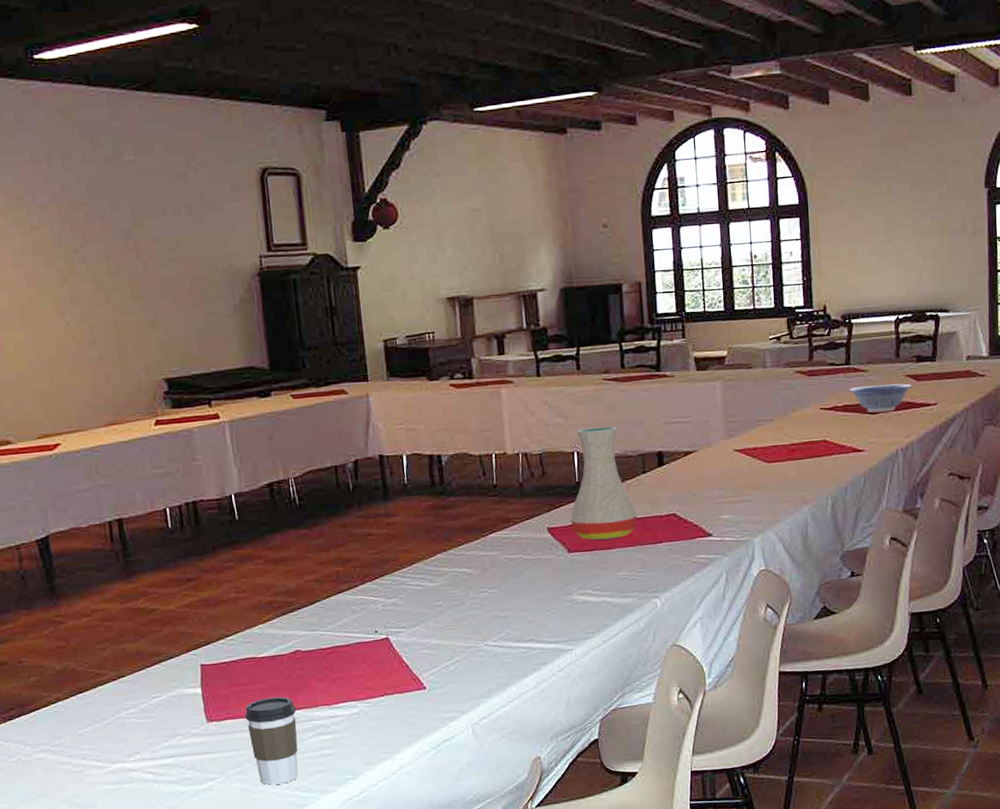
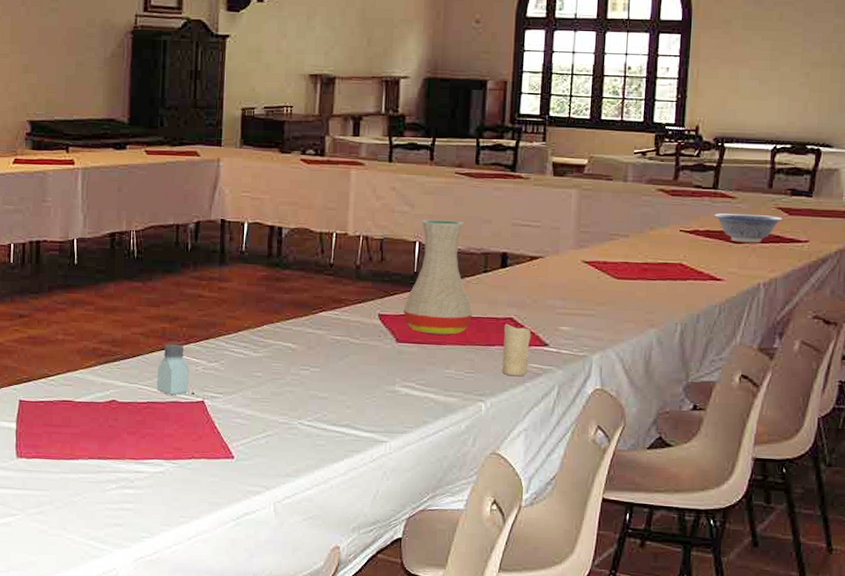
coffee cup: present [244,697,299,785] -> none [53,442,104,531]
saltshaker: none [337,585,372,636] -> present [157,344,190,395]
candle: none [668,519,695,570] -> present [502,323,531,377]

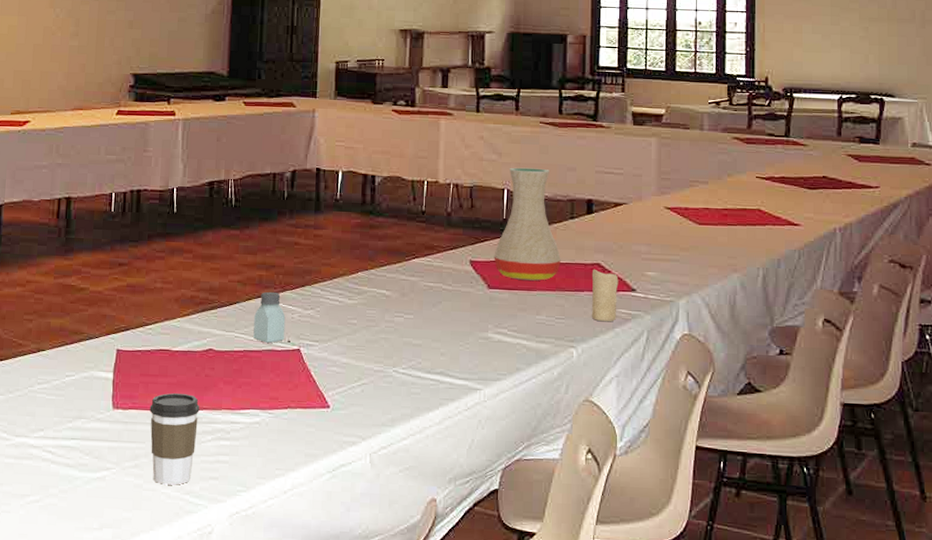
coffee cup: none [53,442,104,531] -> present [149,392,200,485]
decorative bowl: present [713,213,783,243] -> none [787,160,854,189]

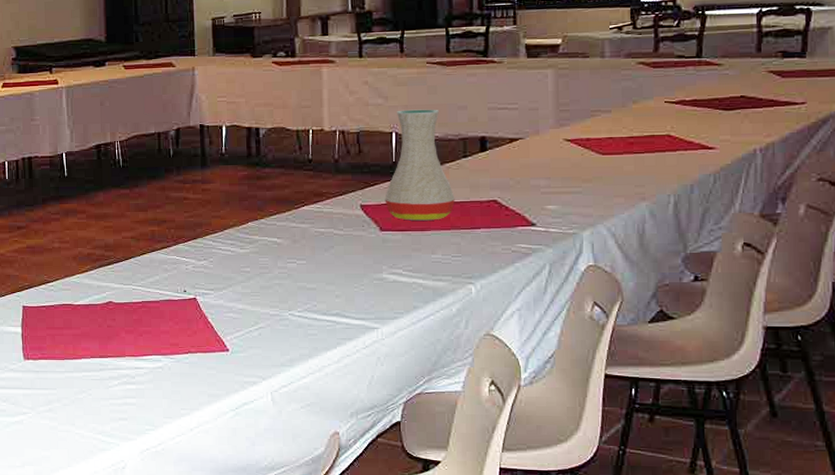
coffee cup: present [149,392,200,485] -> none [58,343,105,426]
saltshaker: present [253,291,286,343] -> none [150,245,181,293]
candle: present [591,269,619,322] -> none [488,206,517,258]

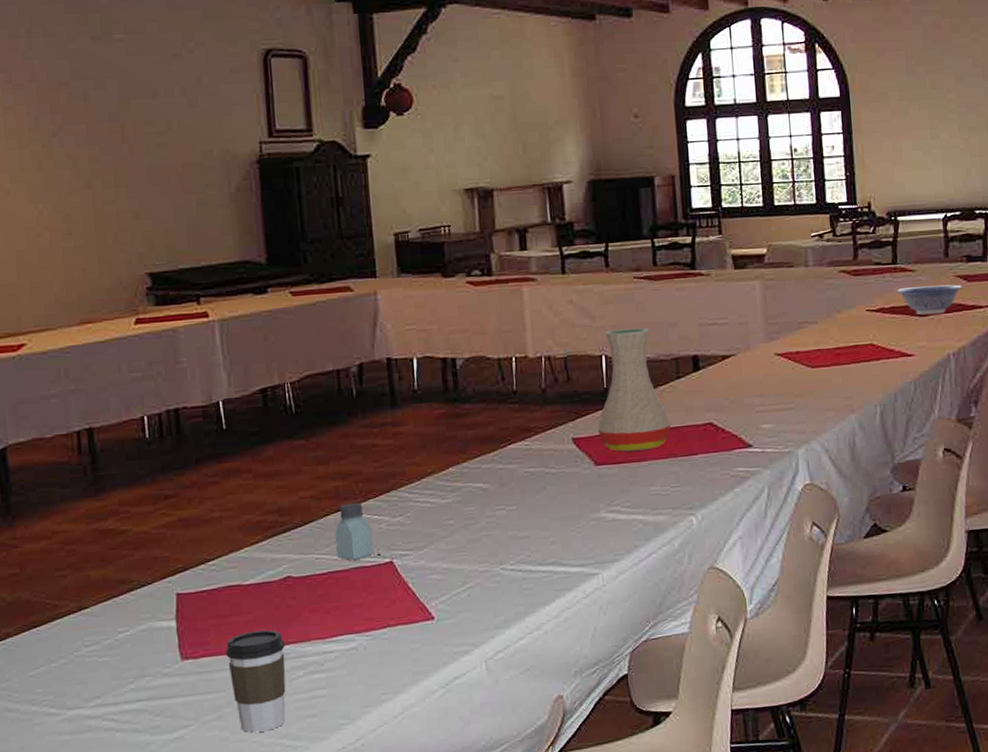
coffee cup: none [58,343,105,426] -> present [225,630,286,733]
saltshaker: none [150,245,181,293] -> present [335,502,374,560]
decorative bowl: none [699,80,776,109] -> present [896,284,963,315]

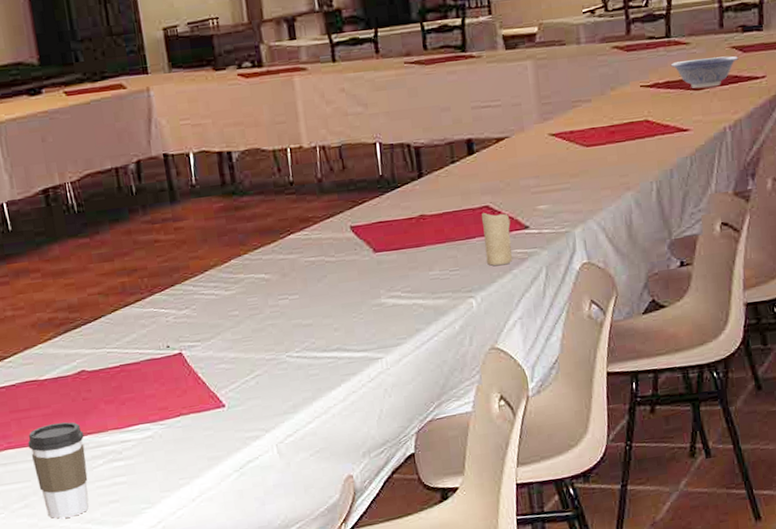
saltshaker: present [335,502,374,560] -> none [124,297,163,353]
vase: present [597,328,671,452] -> none [375,113,448,238]
candle: none [704,429,734,484] -> present [481,212,512,266]

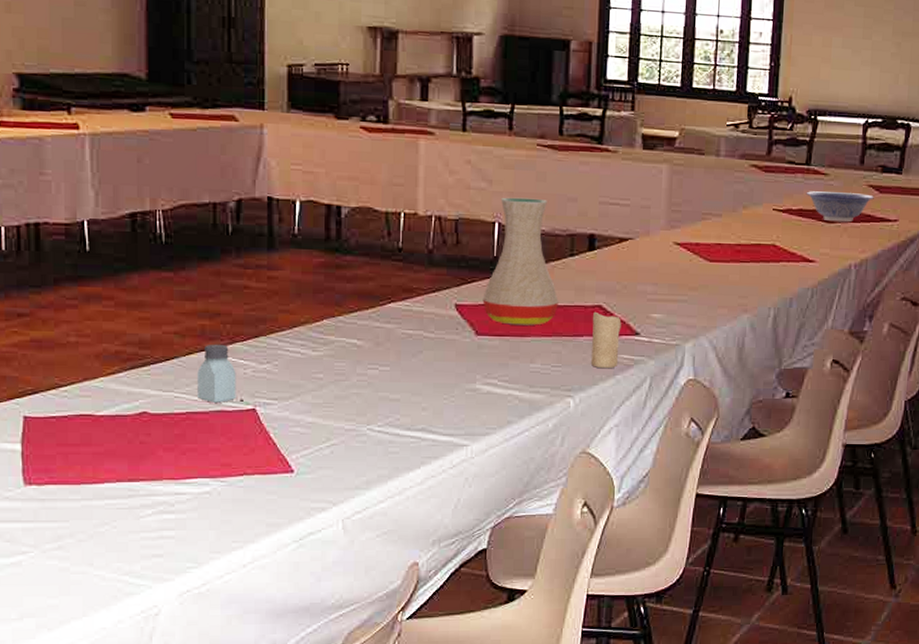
coffee cup: present [27,421,90,519] -> none [72,463,135,566]
saltshaker: none [124,297,163,353] -> present [197,344,236,403]
vase: none [375,113,448,238] -> present [482,197,559,325]

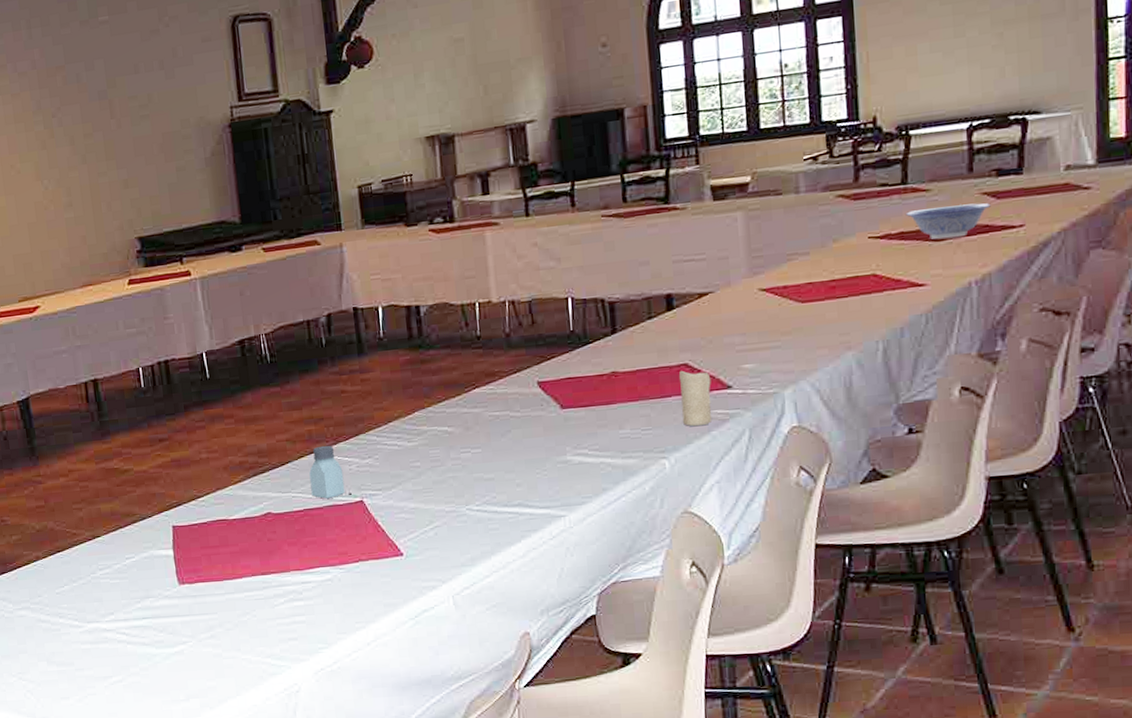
vase: present [482,197,559,325] -> none [564,268,642,395]

